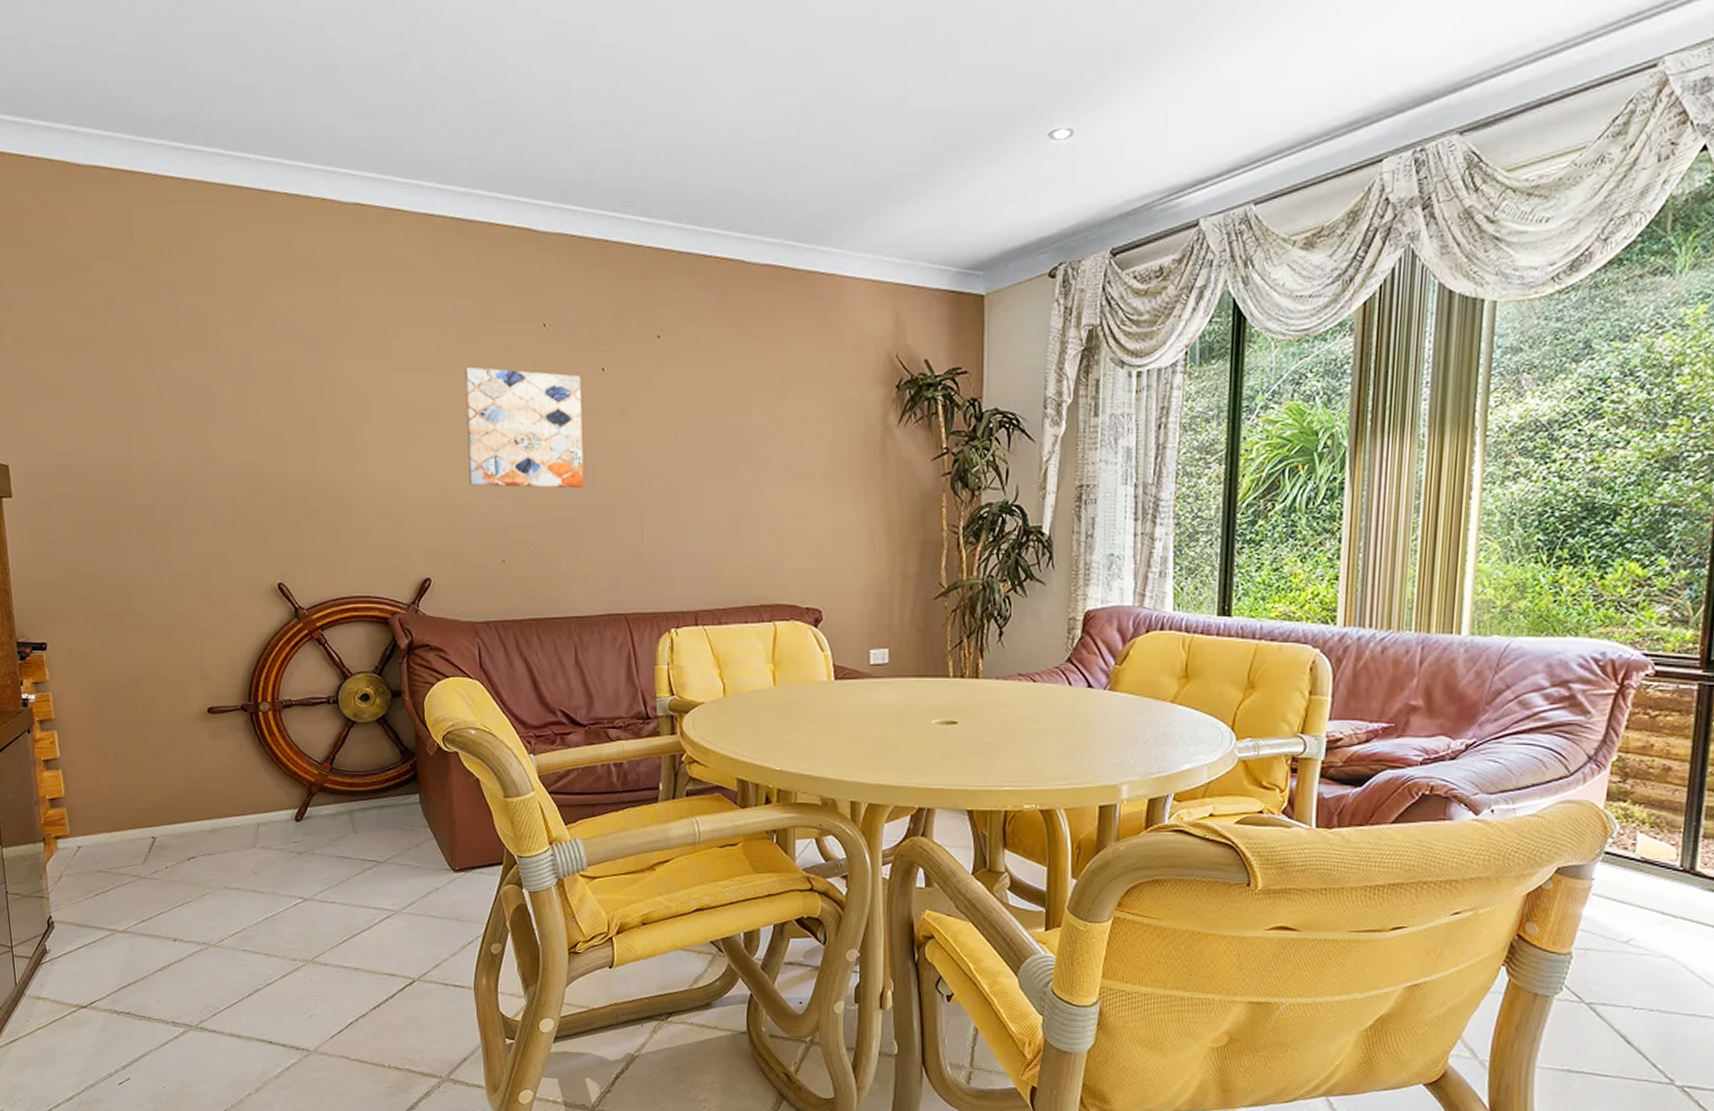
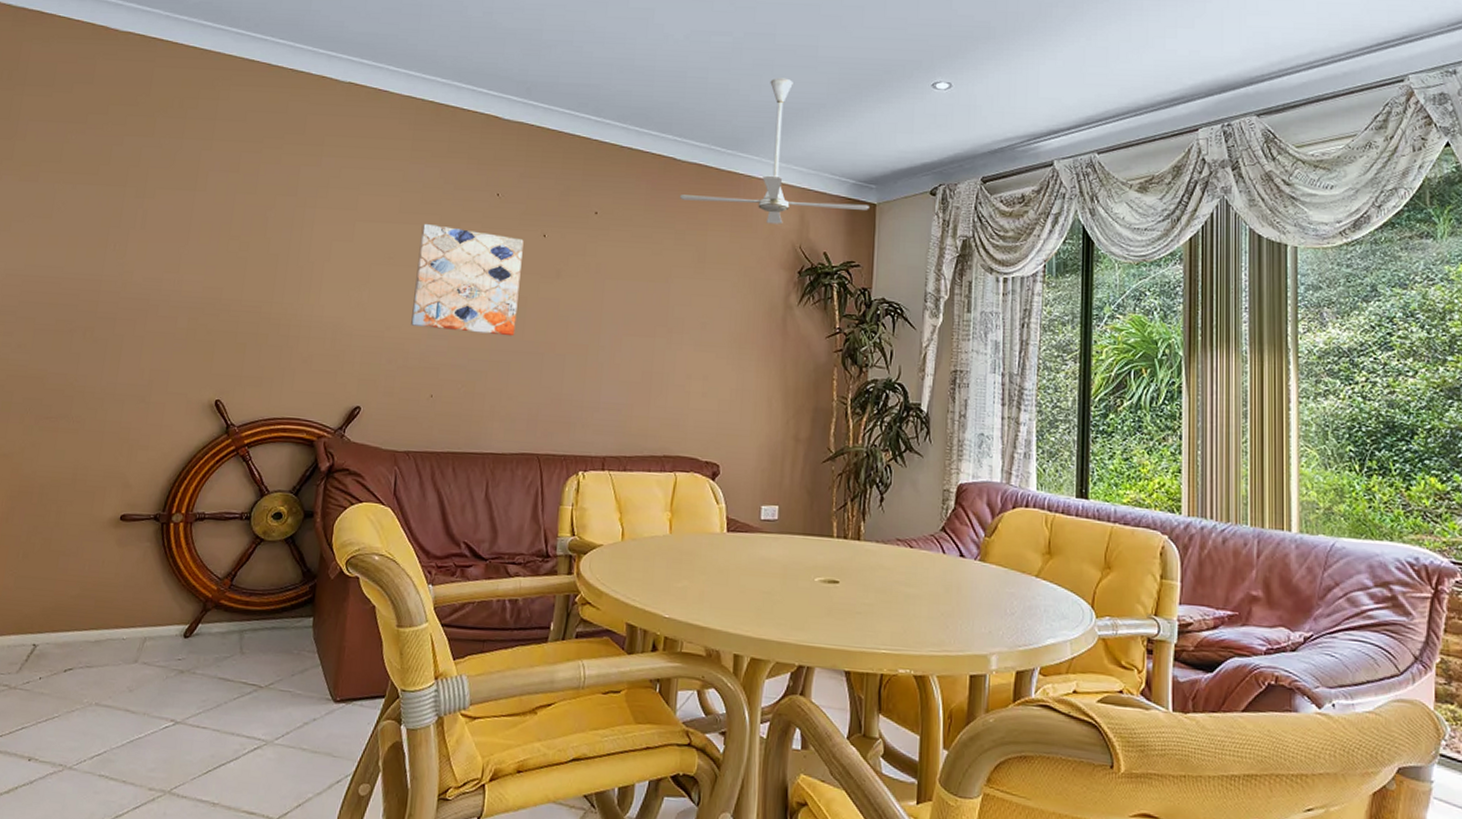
ceiling fan: none [752,144,976,331] -> present [679,77,869,224]

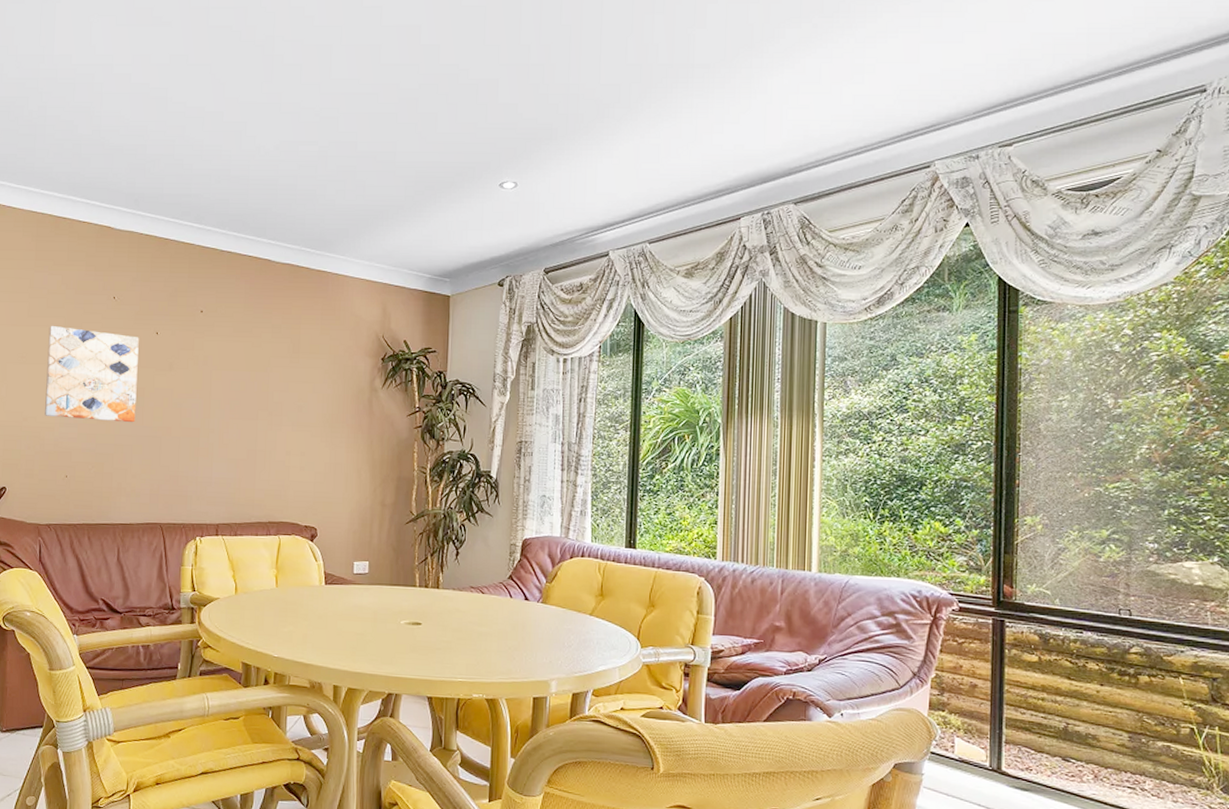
ceiling fan: present [679,77,869,224] -> none [274,182,444,317]

